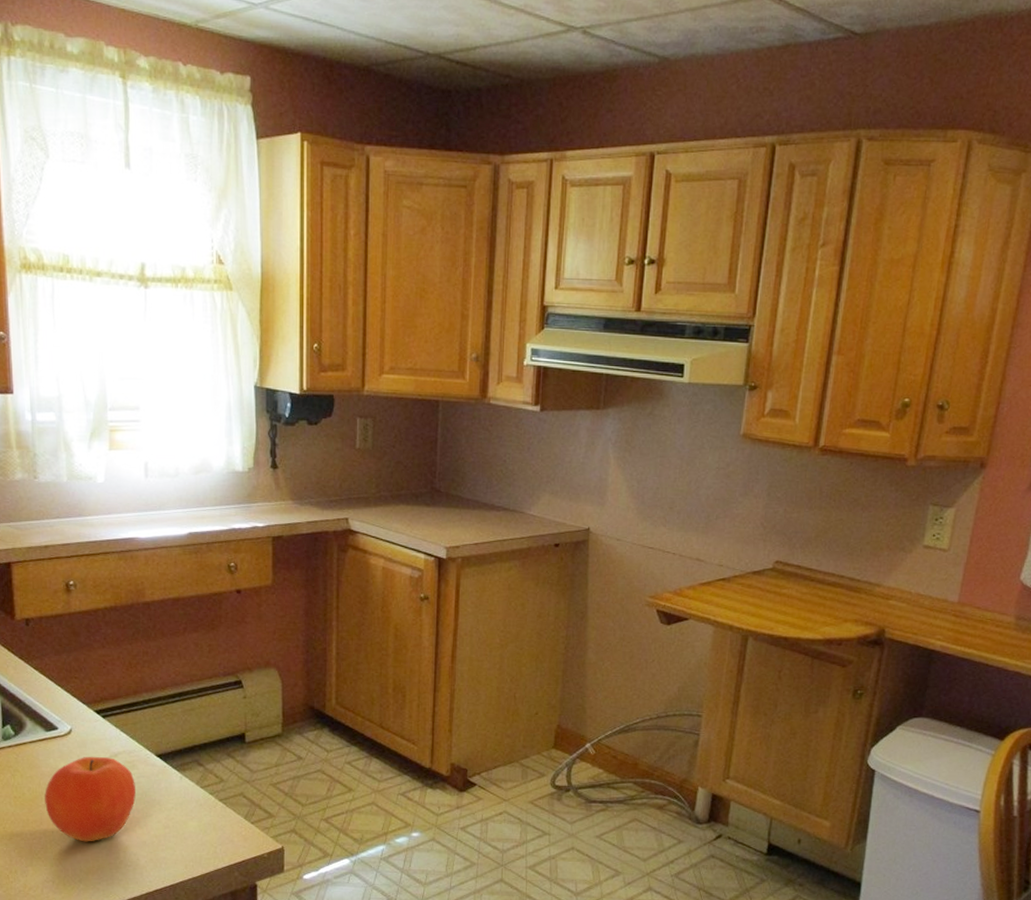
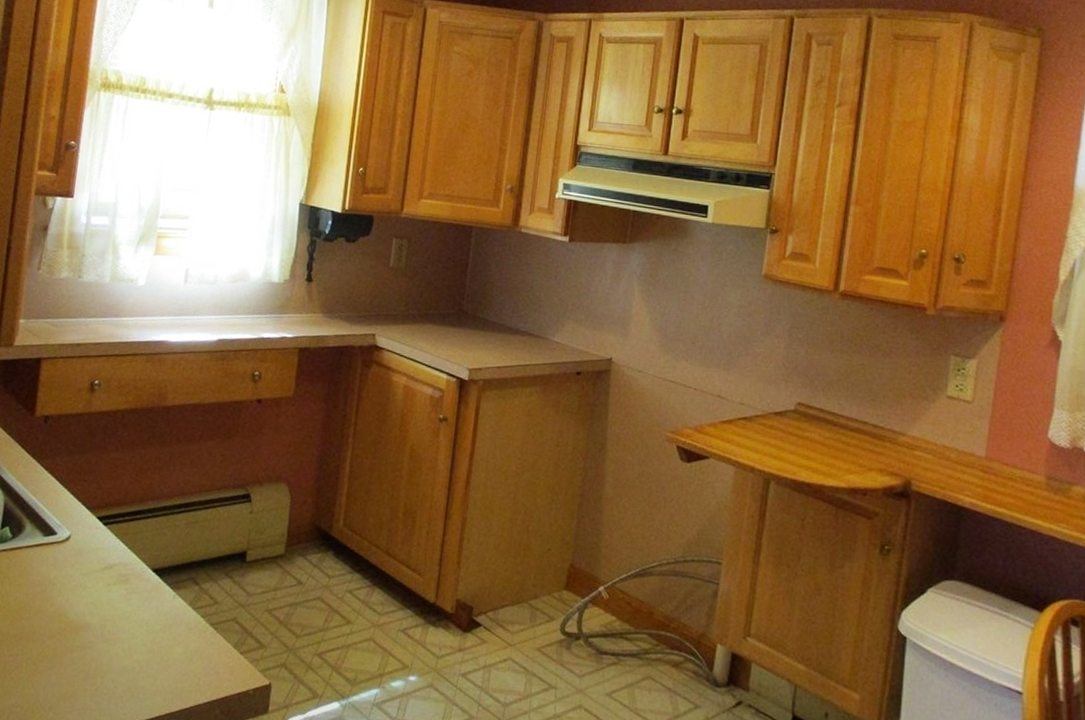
fruit: present [44,756,136,842] -> none [28,566,126,663]

